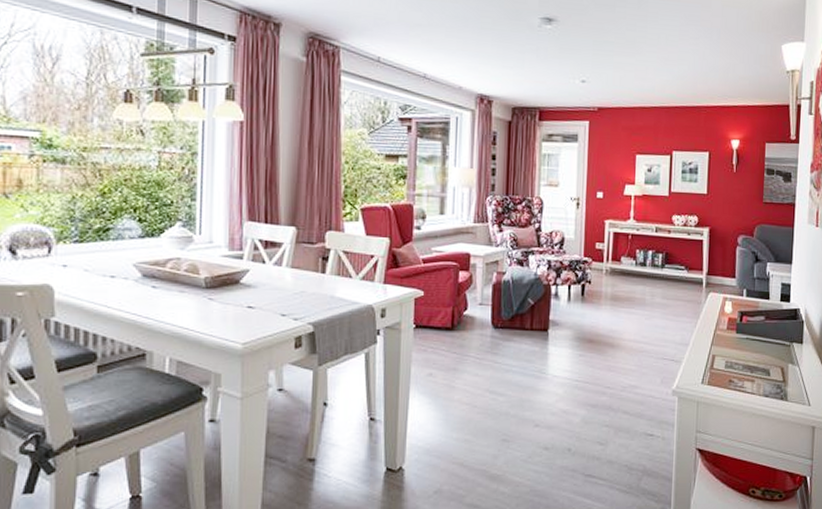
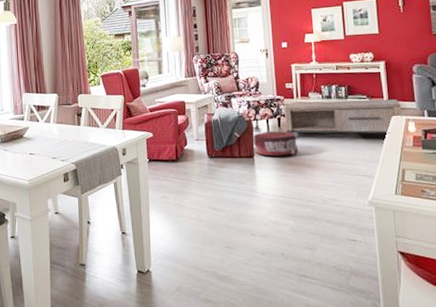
pouf: none [549,300,602,331] -> present [253,131,299,156]
coffee table: none [590,266,720,313] -> present [284,99,402,134]

